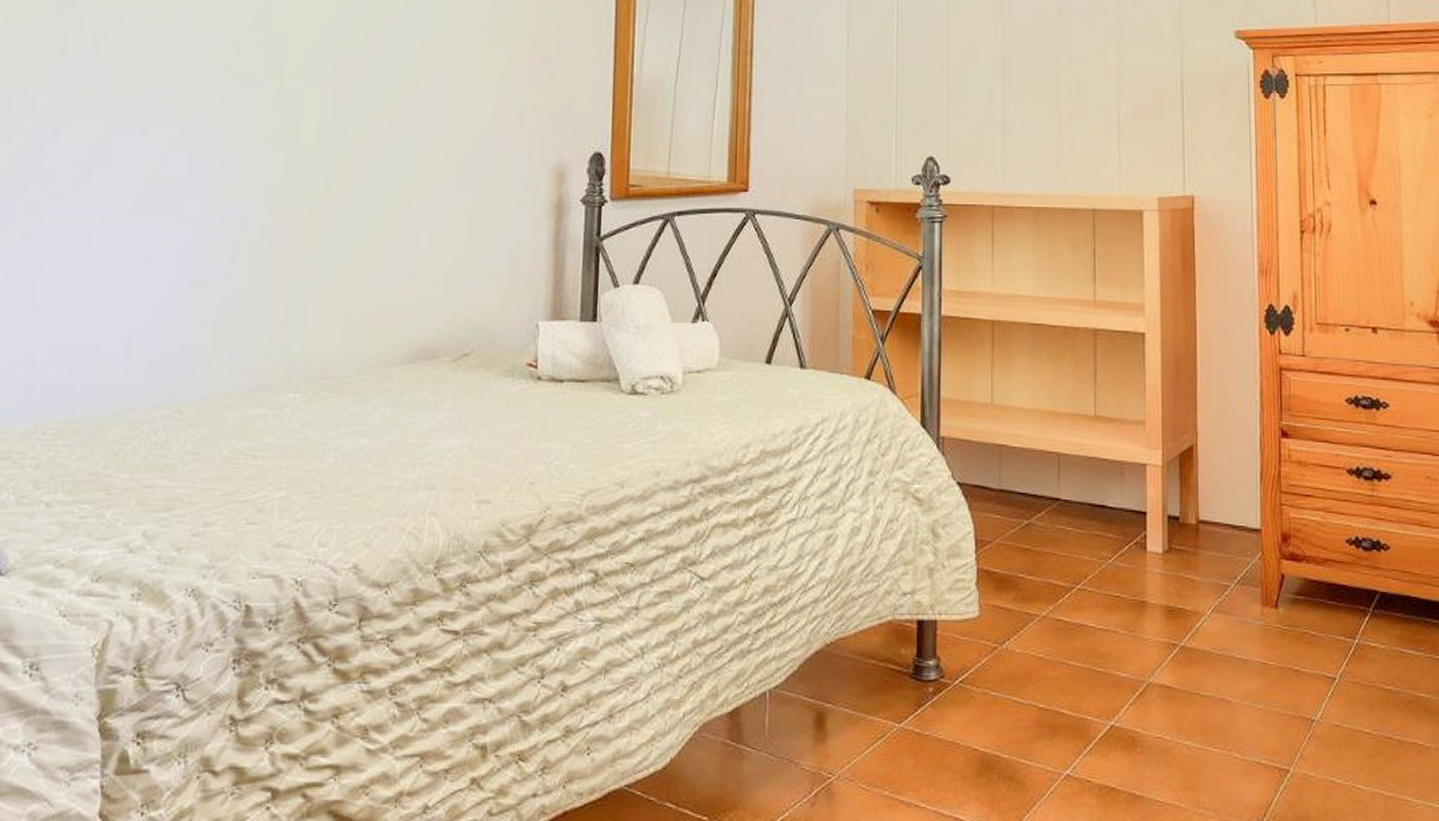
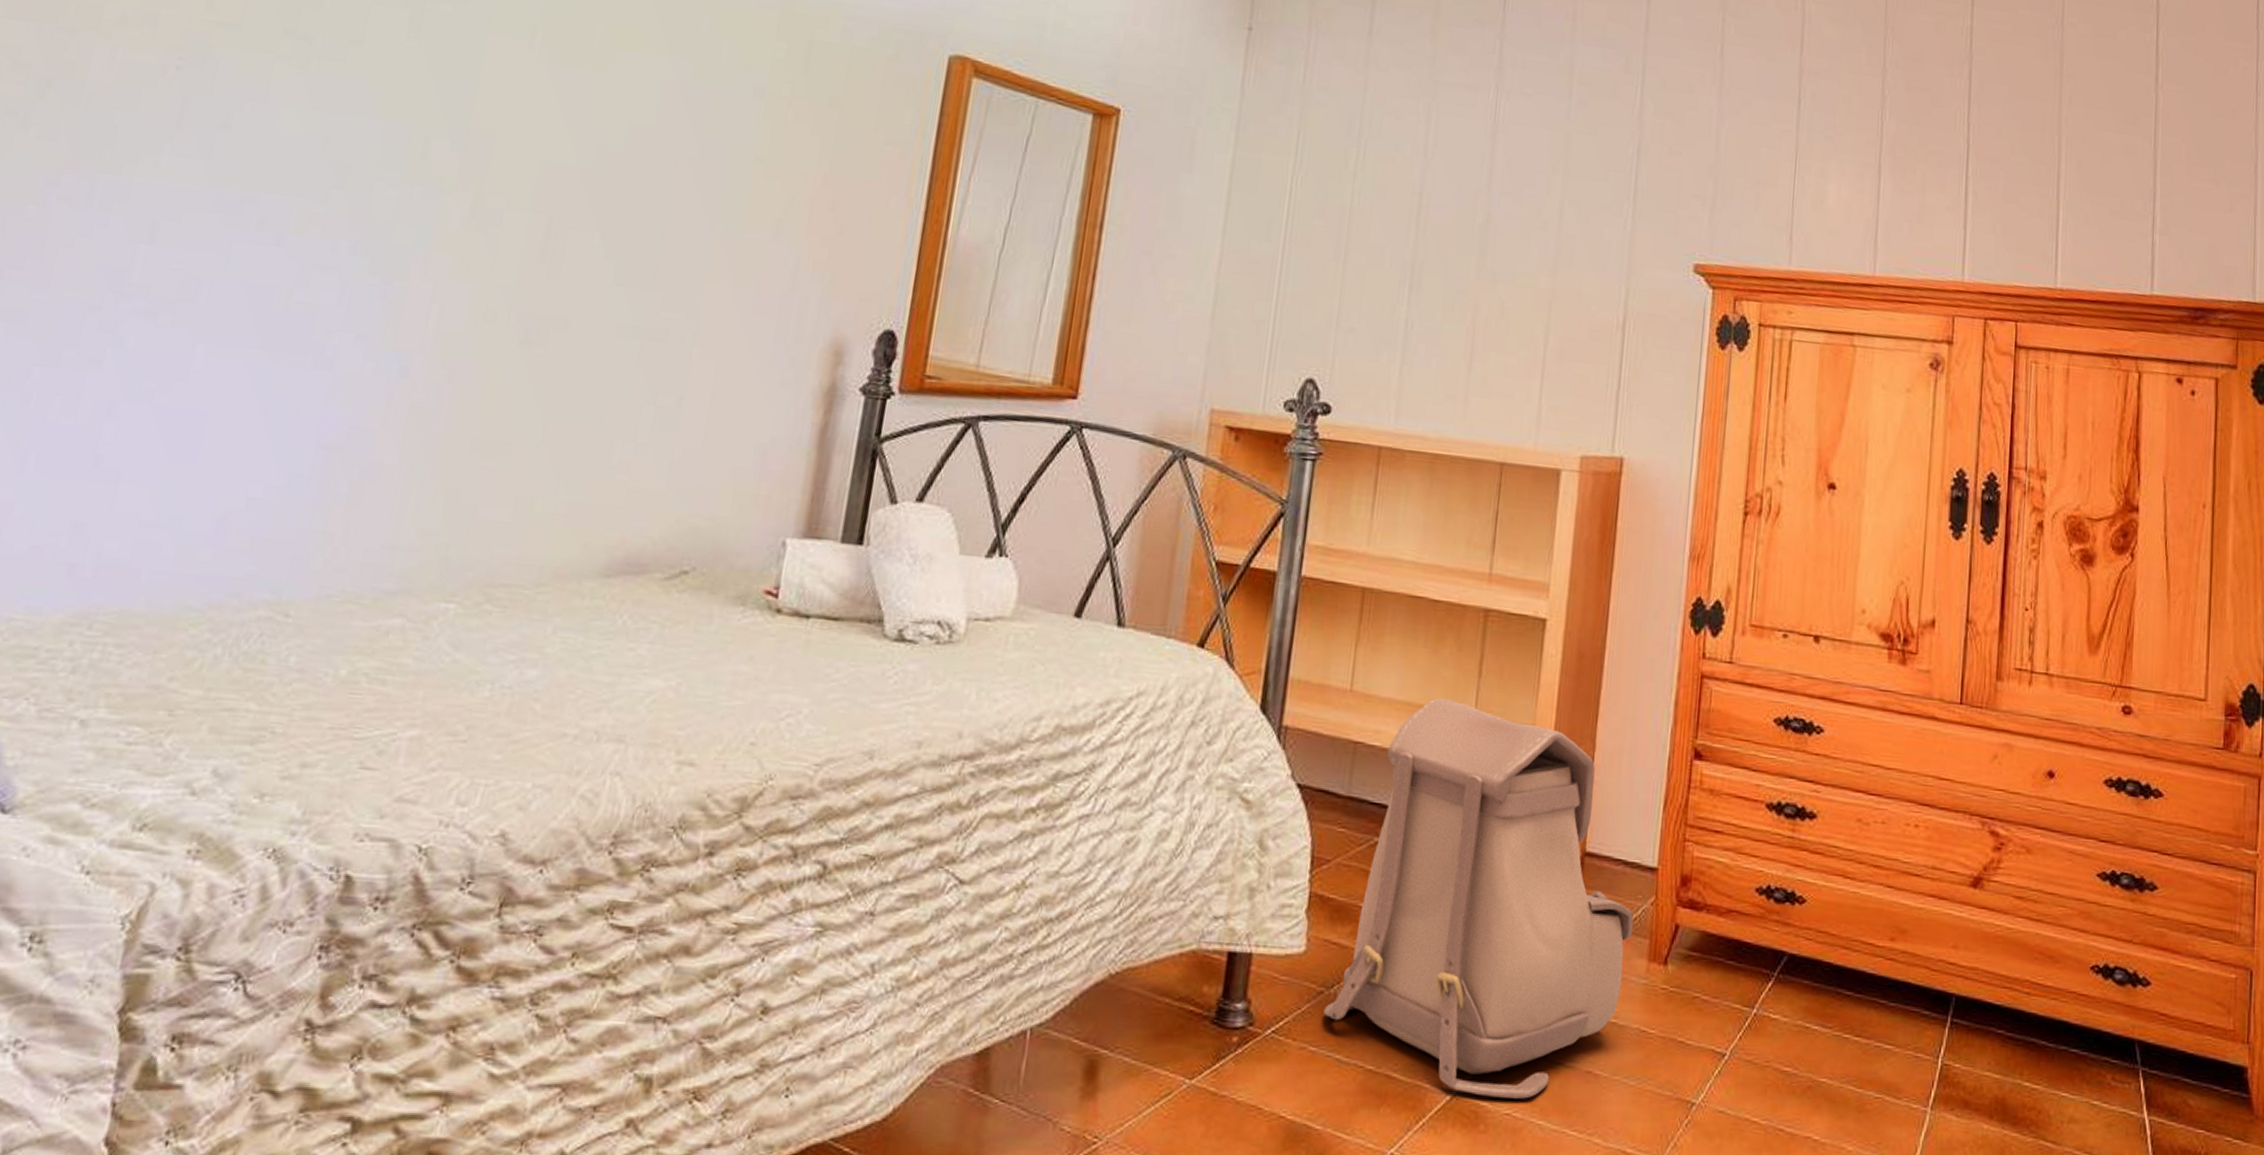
backpack: none [1000,404,1246,724] -> present [1324,698,1634,1099]

